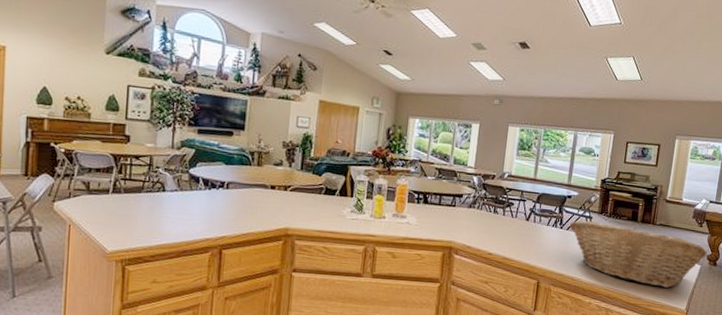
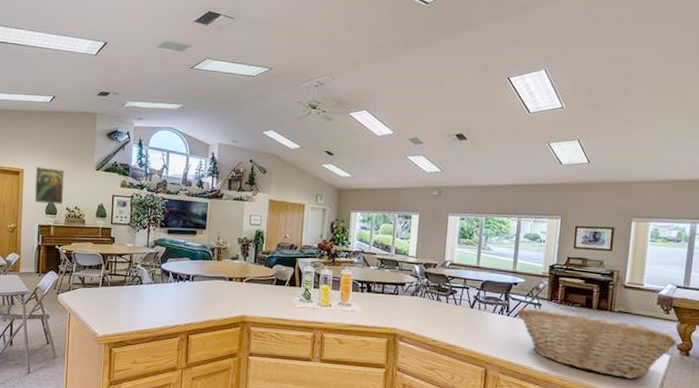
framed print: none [20,44,62,93] -> present [34,167,64,205]

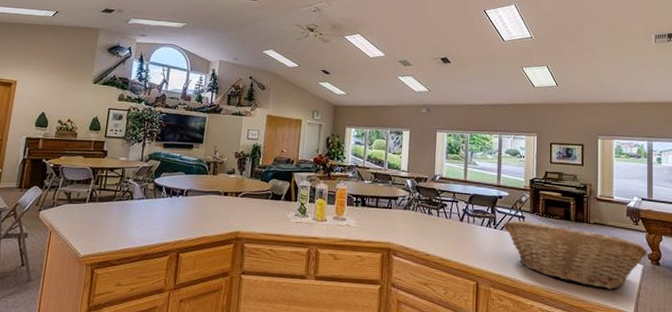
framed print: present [34,167,64,205] -> none [24,79,60,117]

